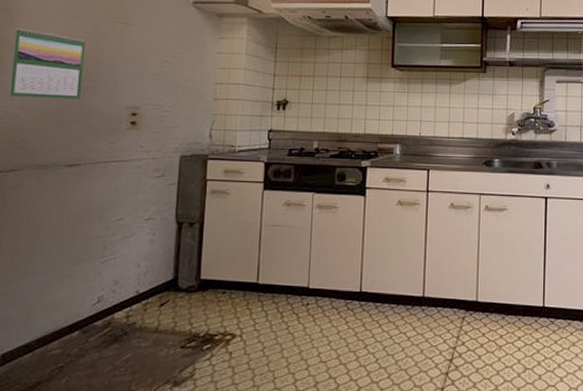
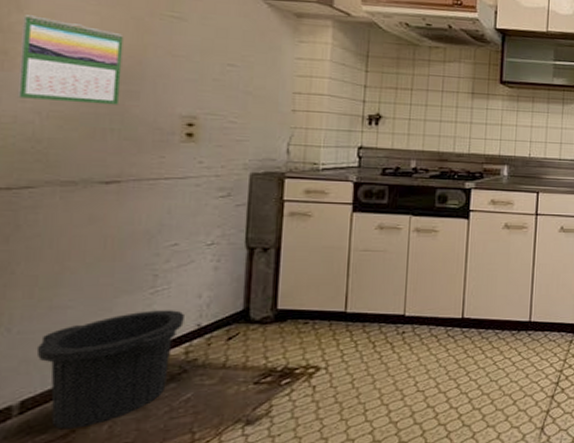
trash can: none [14,278,126,381] -> present [36,310,184,430]

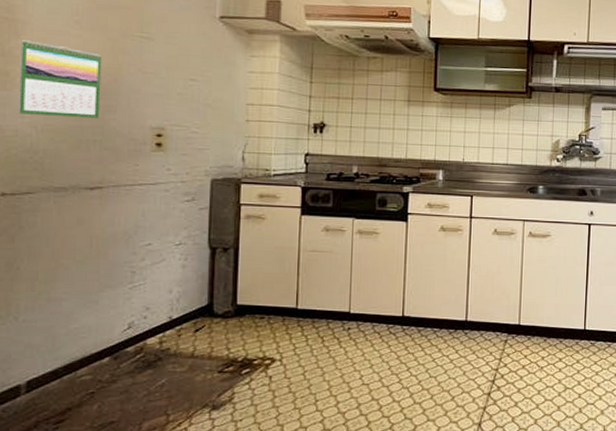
trash can: present [36,310,184,430] -> none [38,304,158,407]

